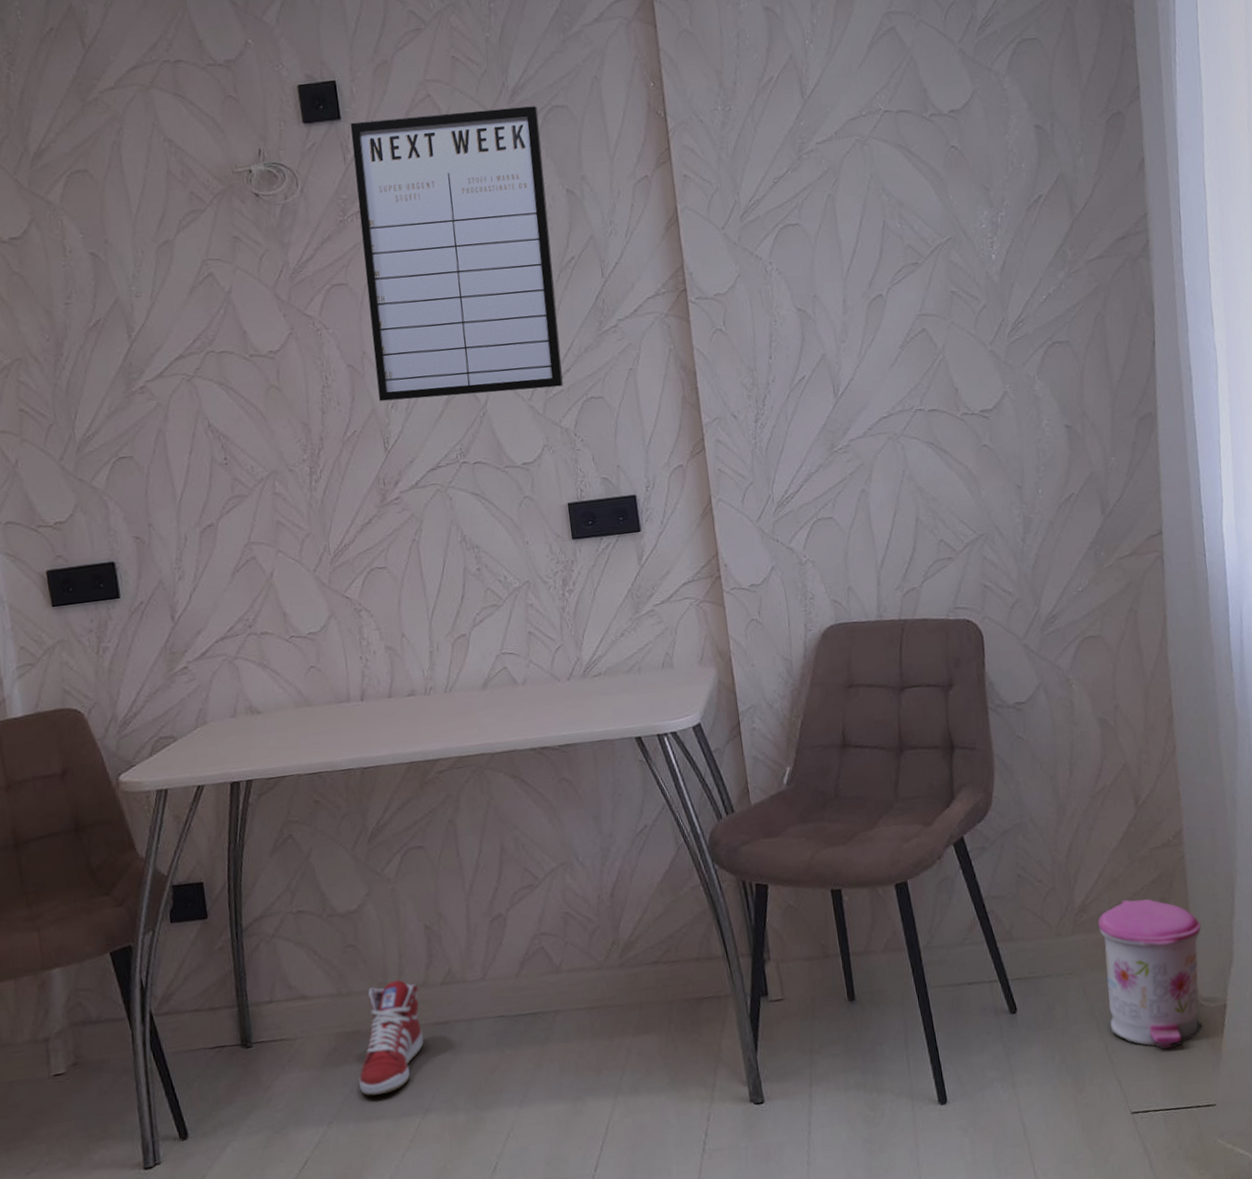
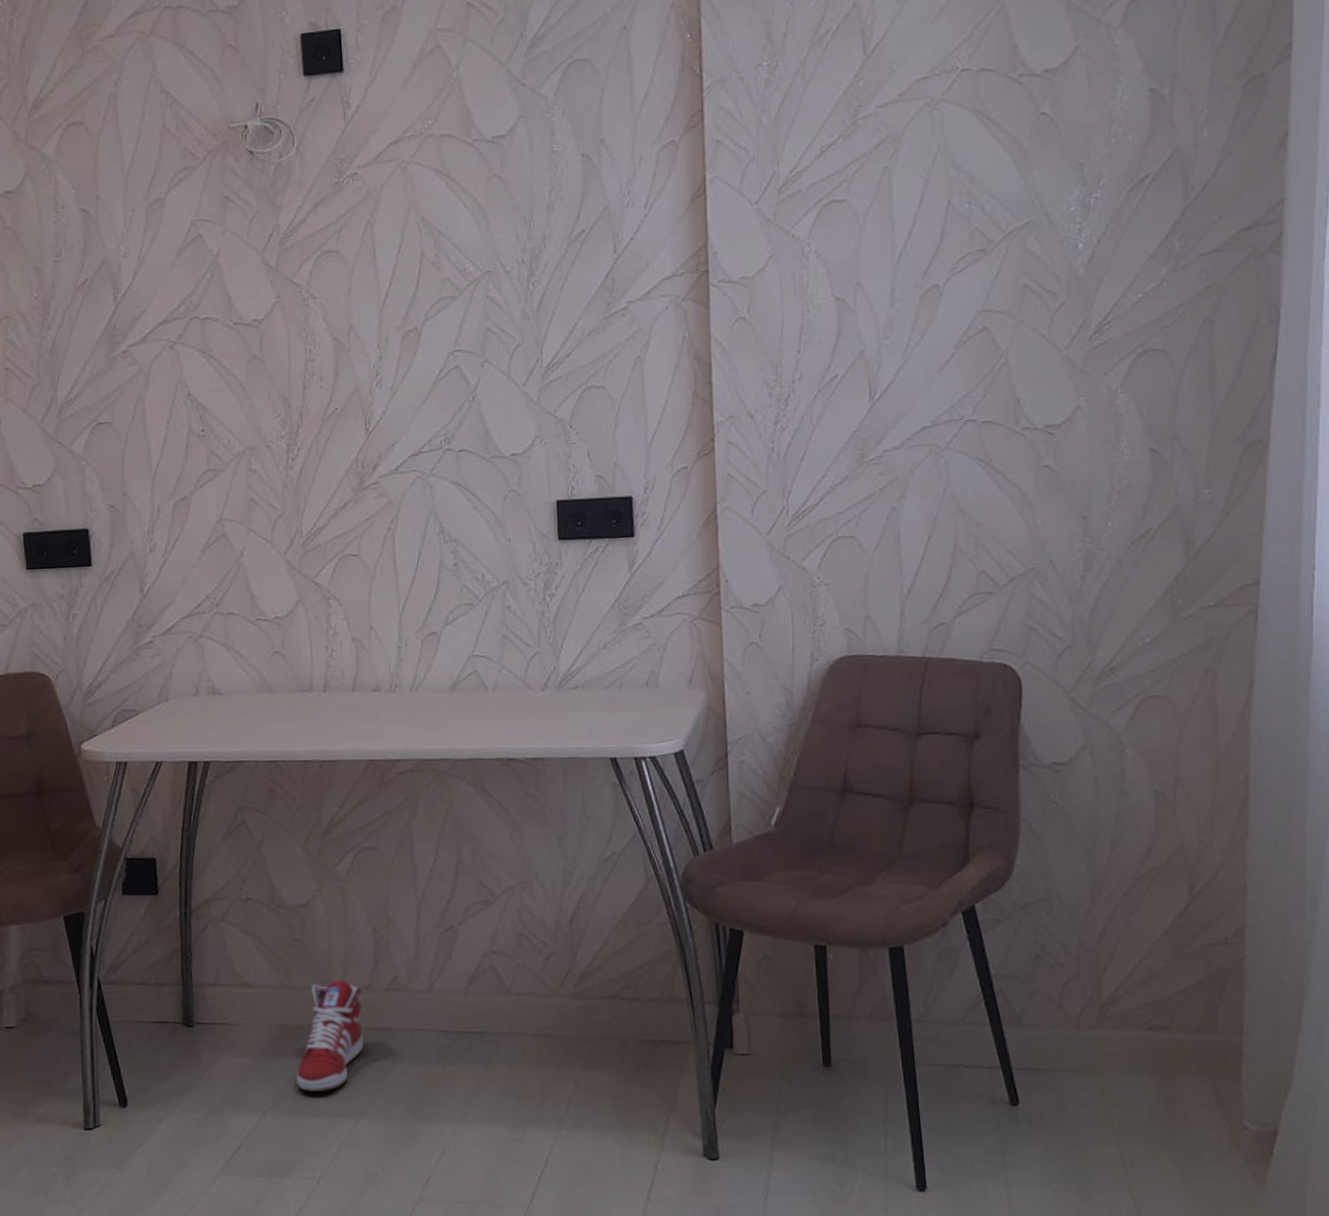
writing board: present [350,106,563,402] -> none [352,59,562,379]
trash can: present [1098,899,1203,1050] -> none [1128,998,1257,1171]

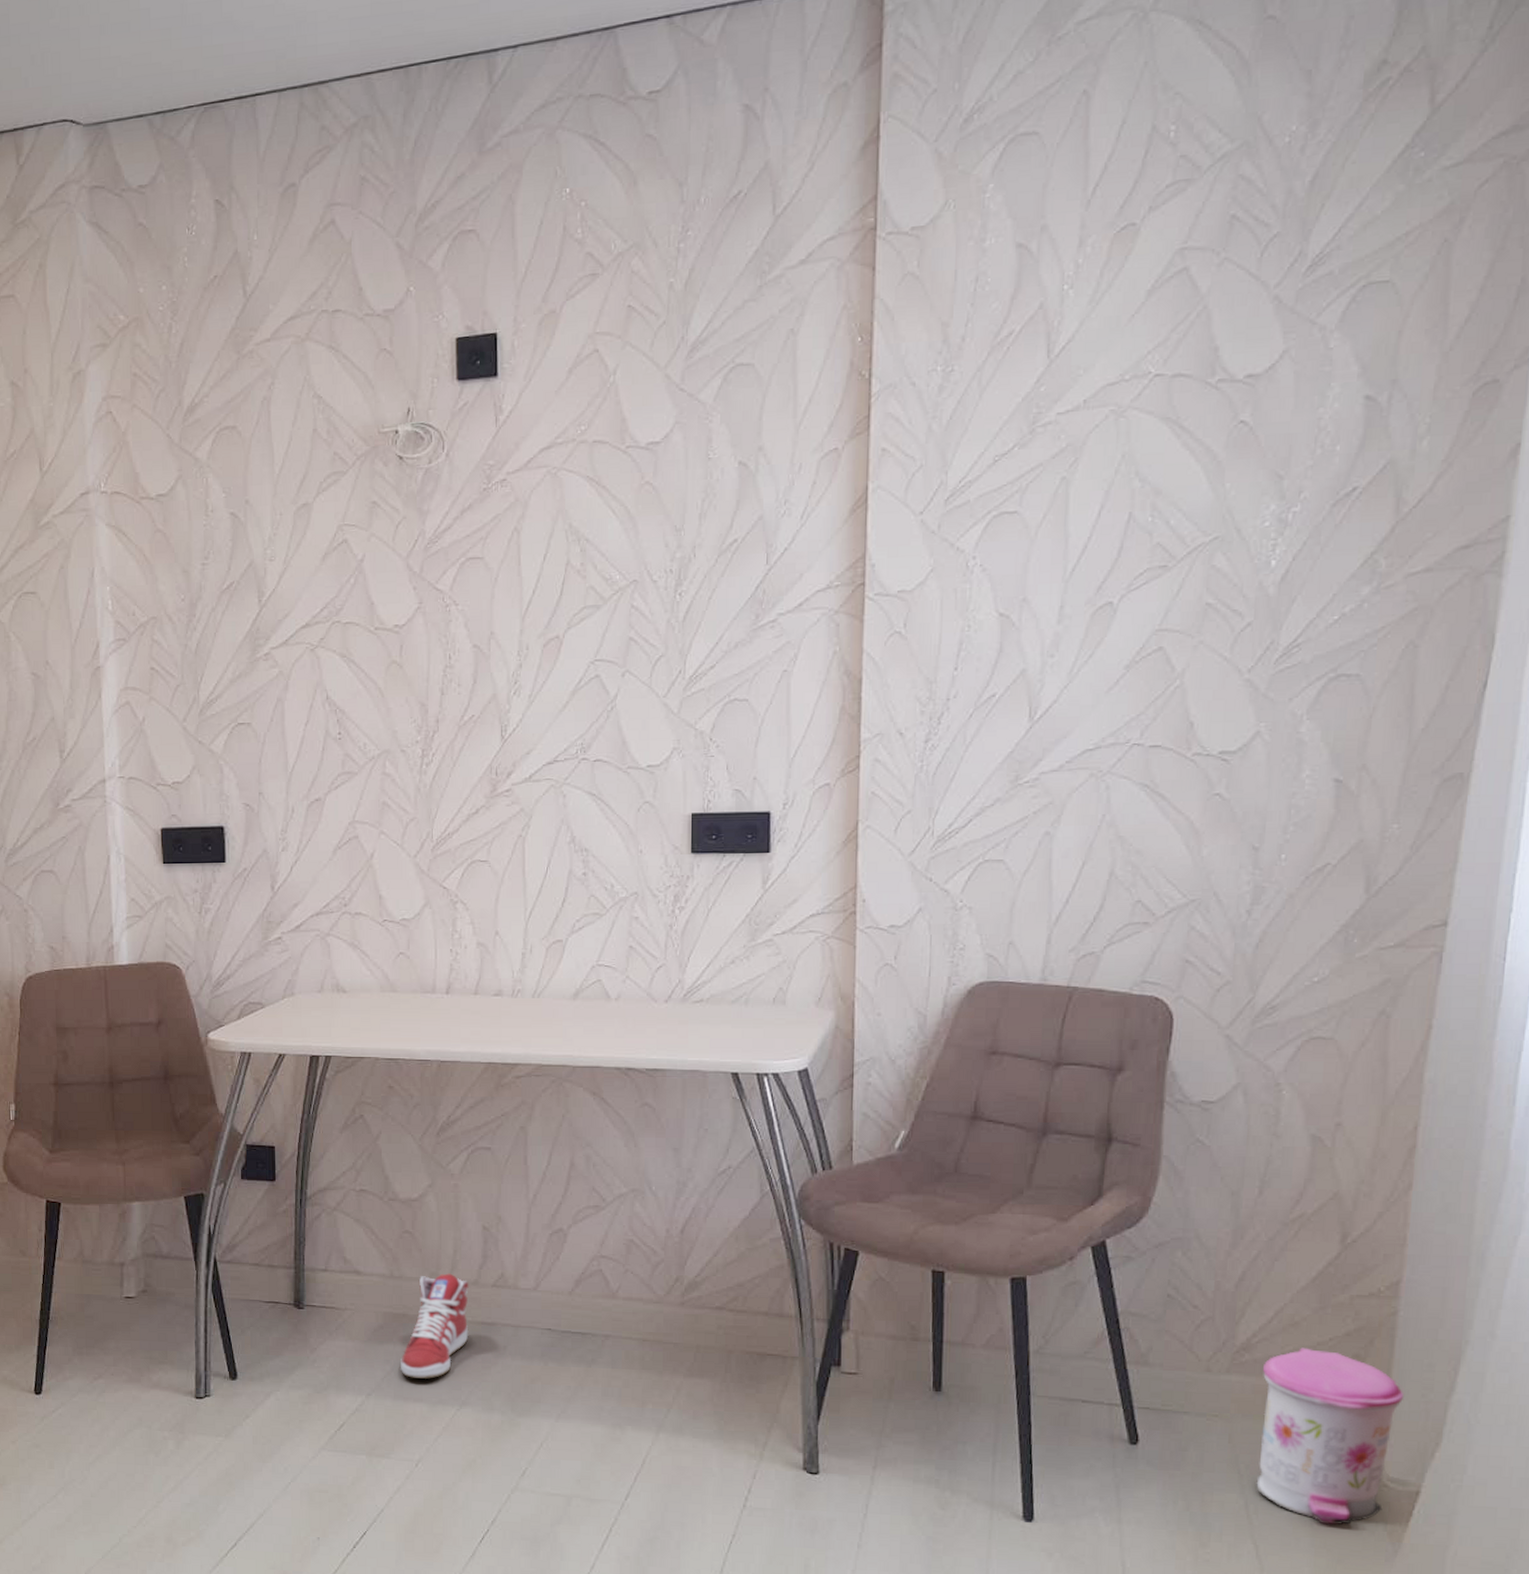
trash can: none [1128,998,1257,1171] -> present [1256,1347,1405,1525]

